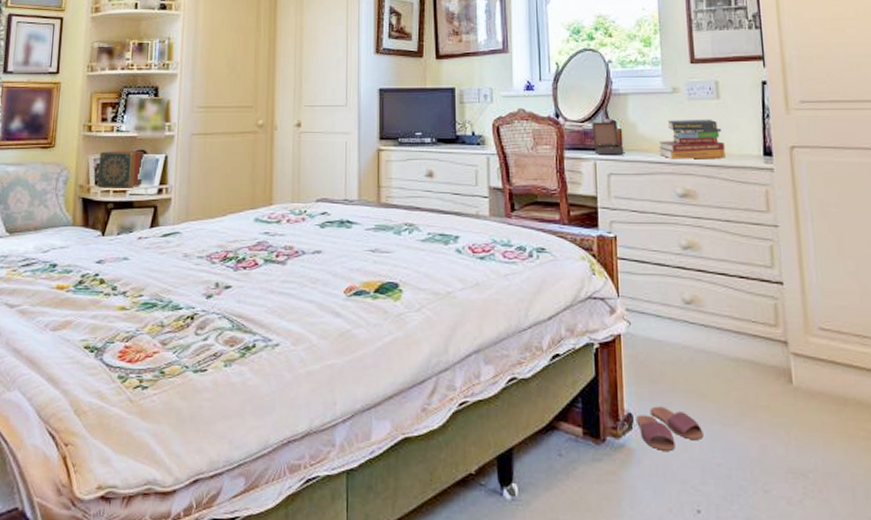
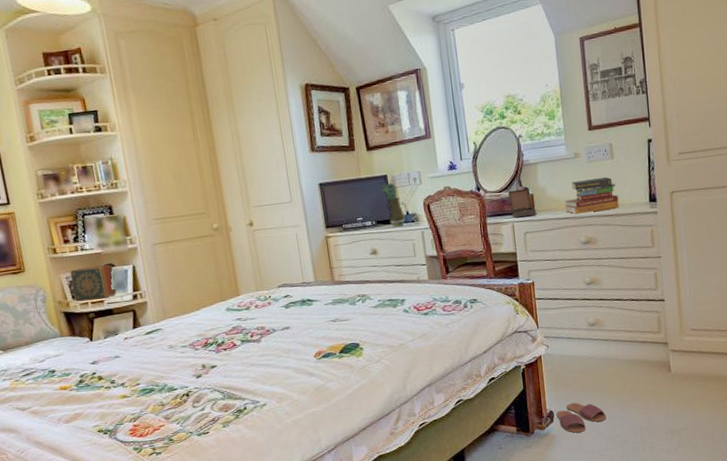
vase: none [446,94,470,149] -> present [380,181,405,228]

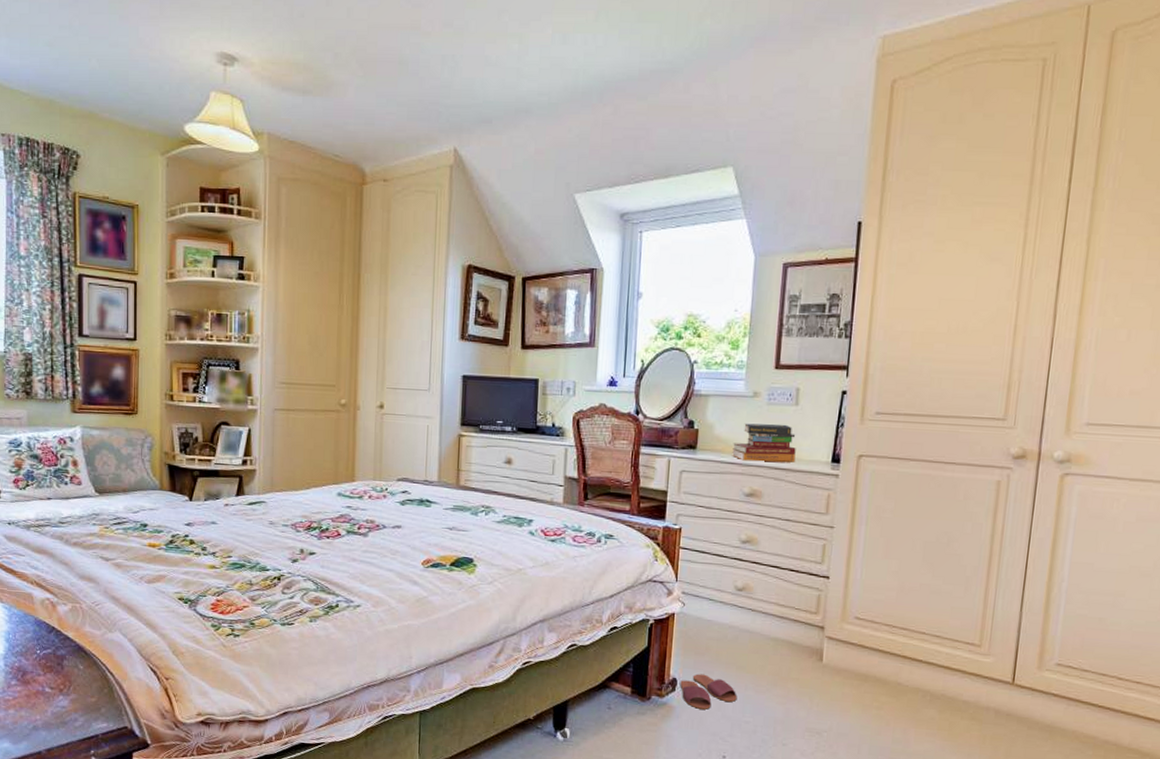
decorative box: present [70,264,117,302] -> none [182,420,227,458]
vase: present [380,181,405,228] -> none [529,385,550,439]
jewelry box: present [508,188,536,218] -> none [669,420,698,454]

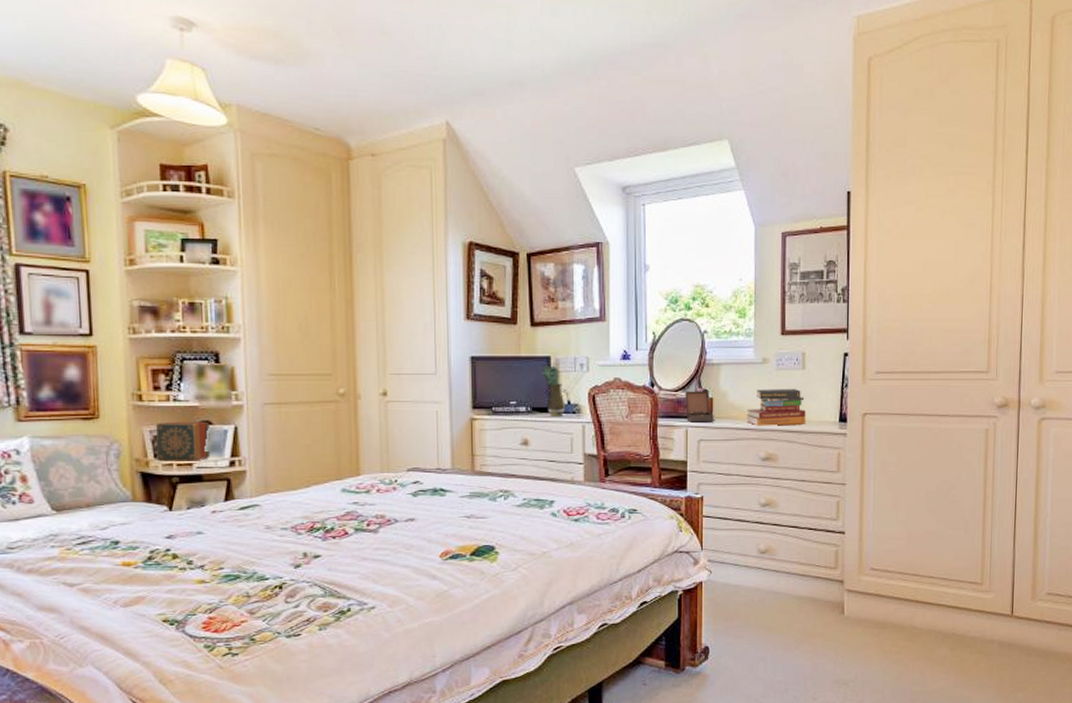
decorative box: none [182,420,227,458] -> present [155,421,211,462]
vase: none [529,385,550,439] -> present [542,362,565,418]
jewelry box: none [669,420,698,454] -> present [685,391,714,422]
slippers: present [680,674,737,710] -> none [712,639,768,674]

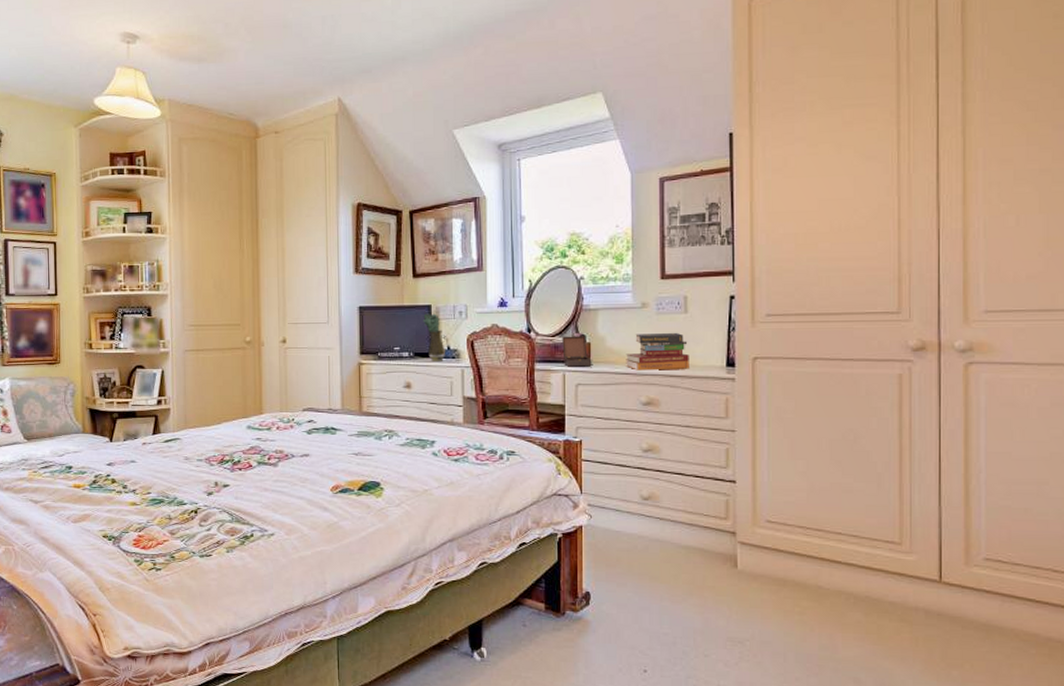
decorative box: present [155,421,211,462] -> none [101,365,143,400]

